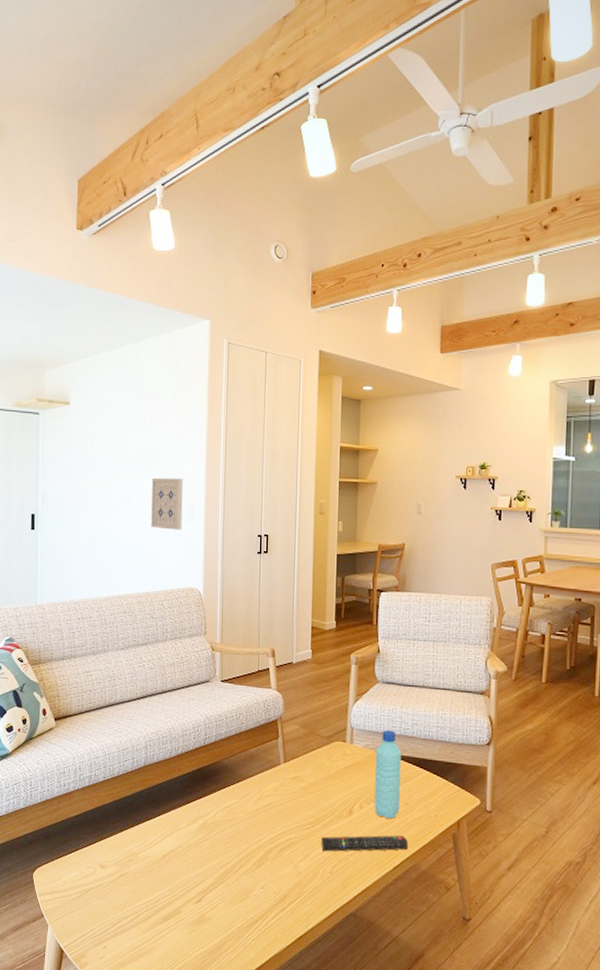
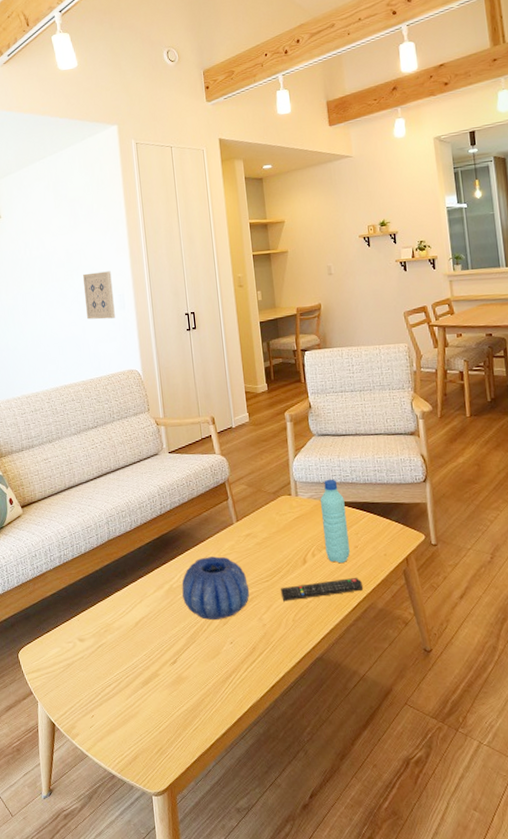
decorative bowl: none [217,795,289,862] -> present [181,556,250,620]

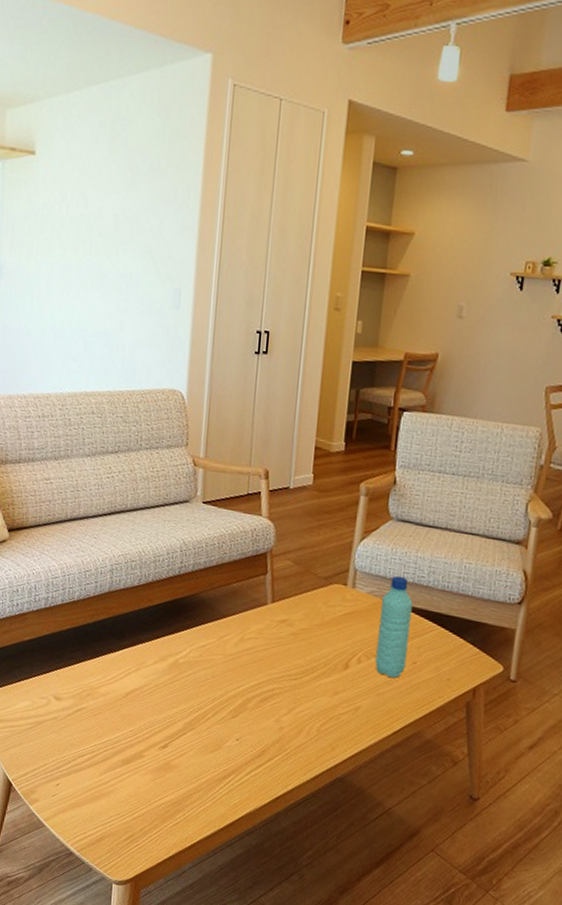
wall art: present [82,271,115,320] -> none [128,251,169,319]
decorative bowl: present [181,556,250,620] -> none [188,636,272,711]
remote control: present [281,577,363,602] -> none [309,690,412,715]

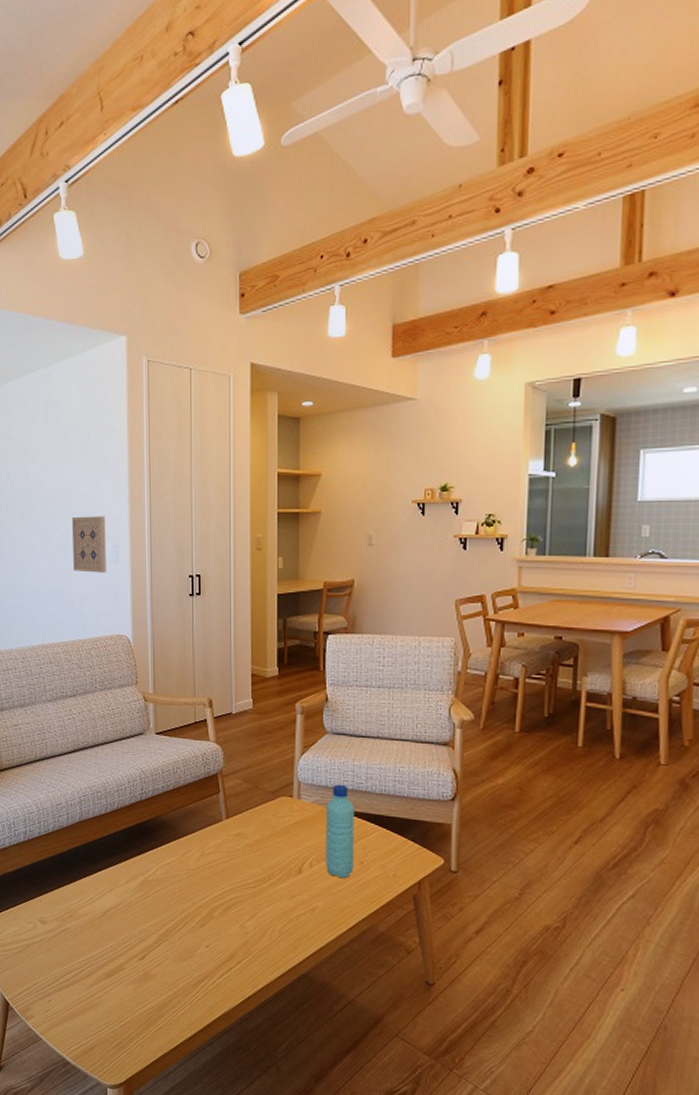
wall art: none [128,251,169,319] -> present [71,516,106,573]

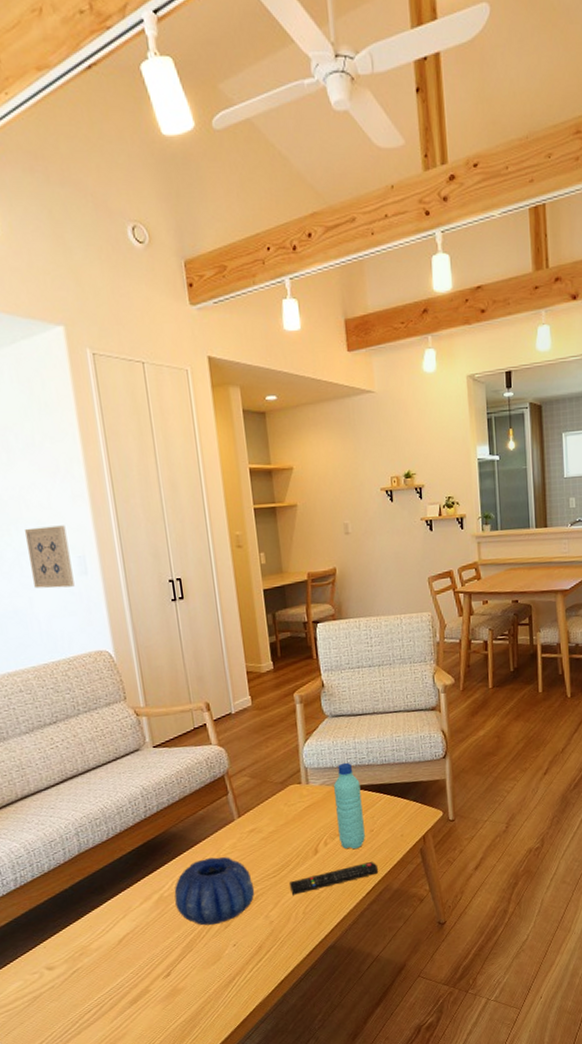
decorative bowl: none [158,852,234,921] -> present [174,857,255,926]
remote control: none [269,895,363,912] -> present [290,861,378,895]

